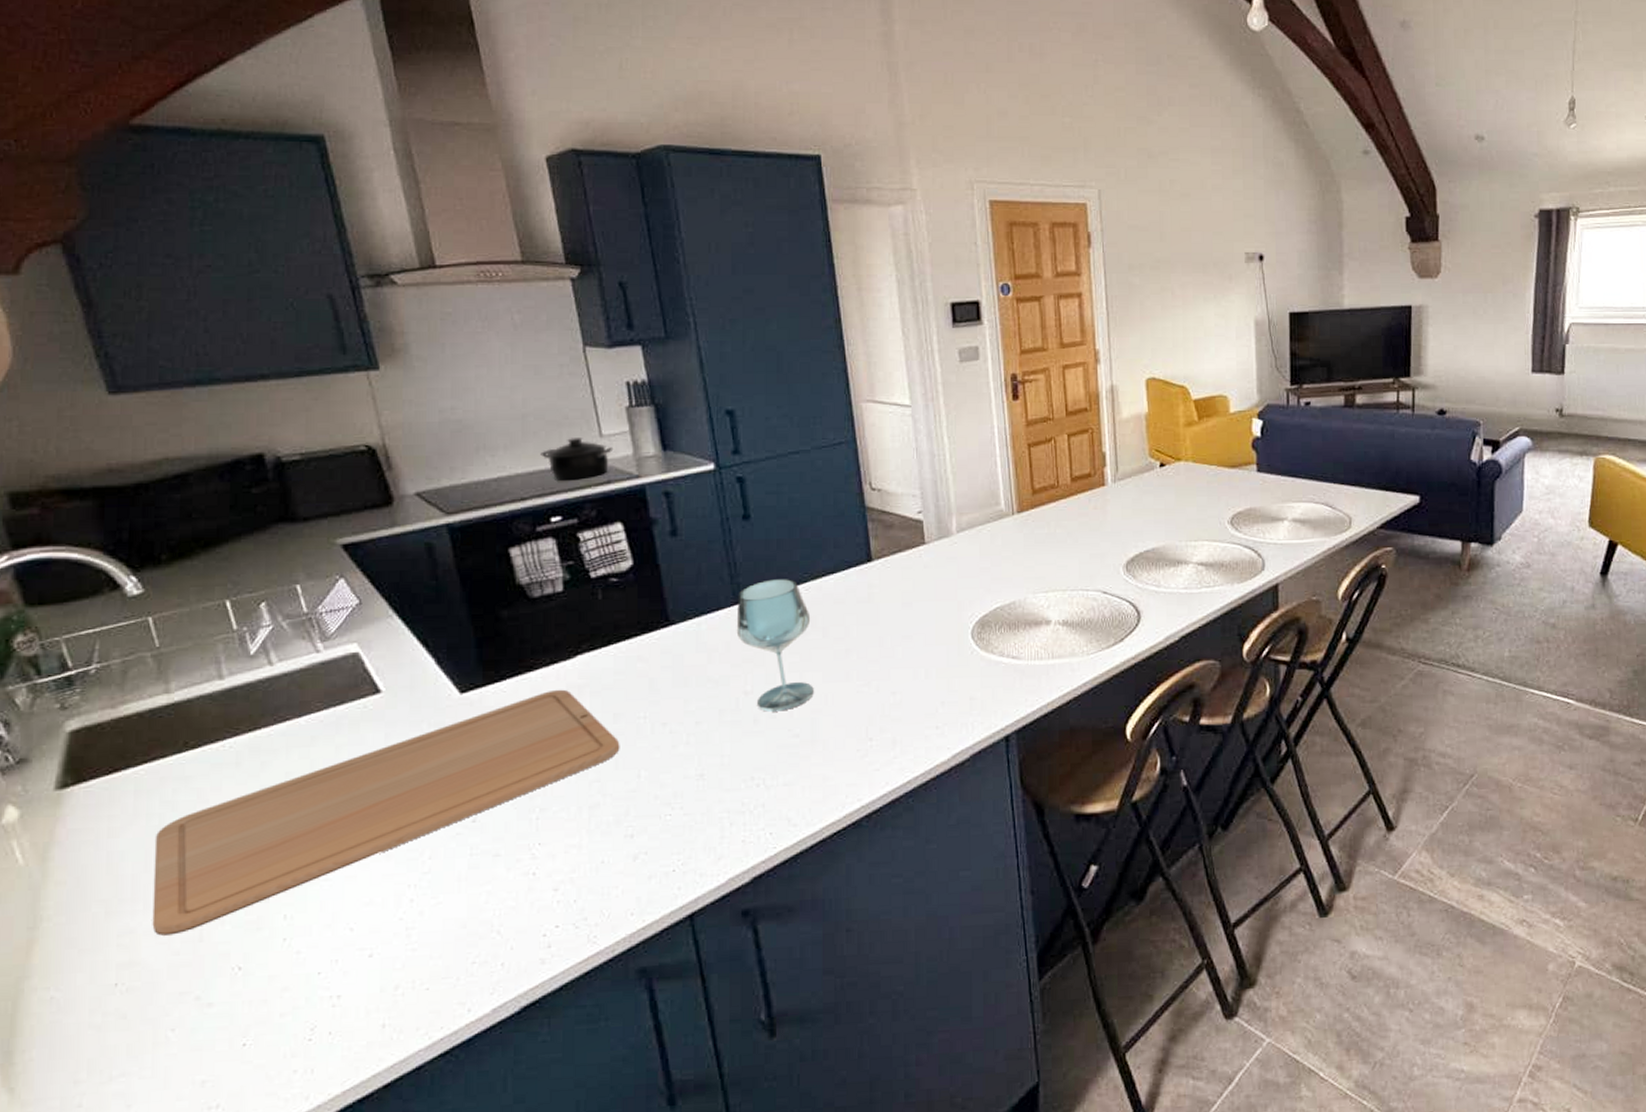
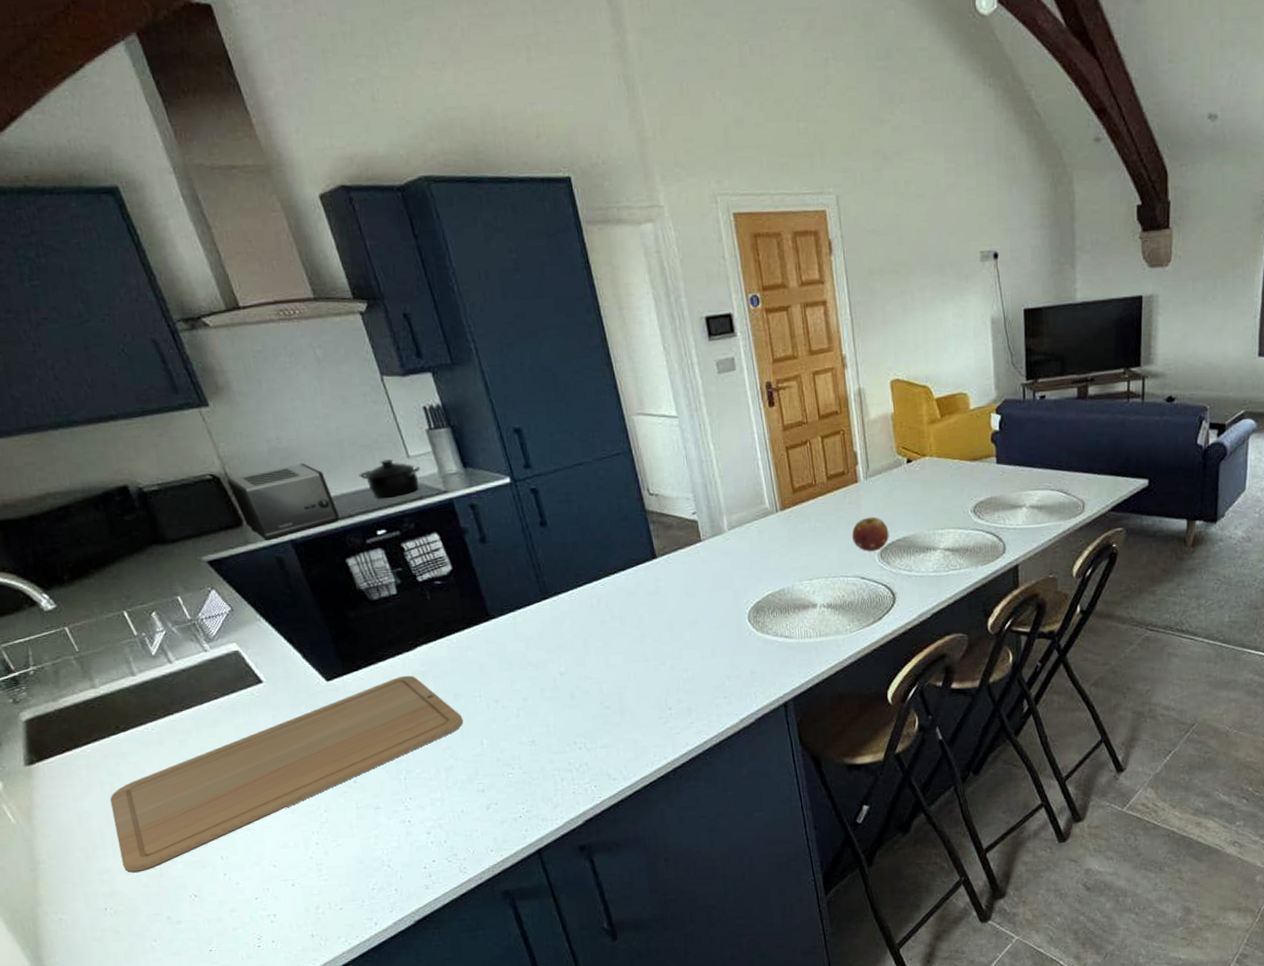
toaster: none [384,438,510,523] -> present [227,464,340,540]
wine glass: present [736,579,814,712] -> none [544,576,618,689]
fruit: none [1095,524,1137,562] -> present [851,517,889,551]

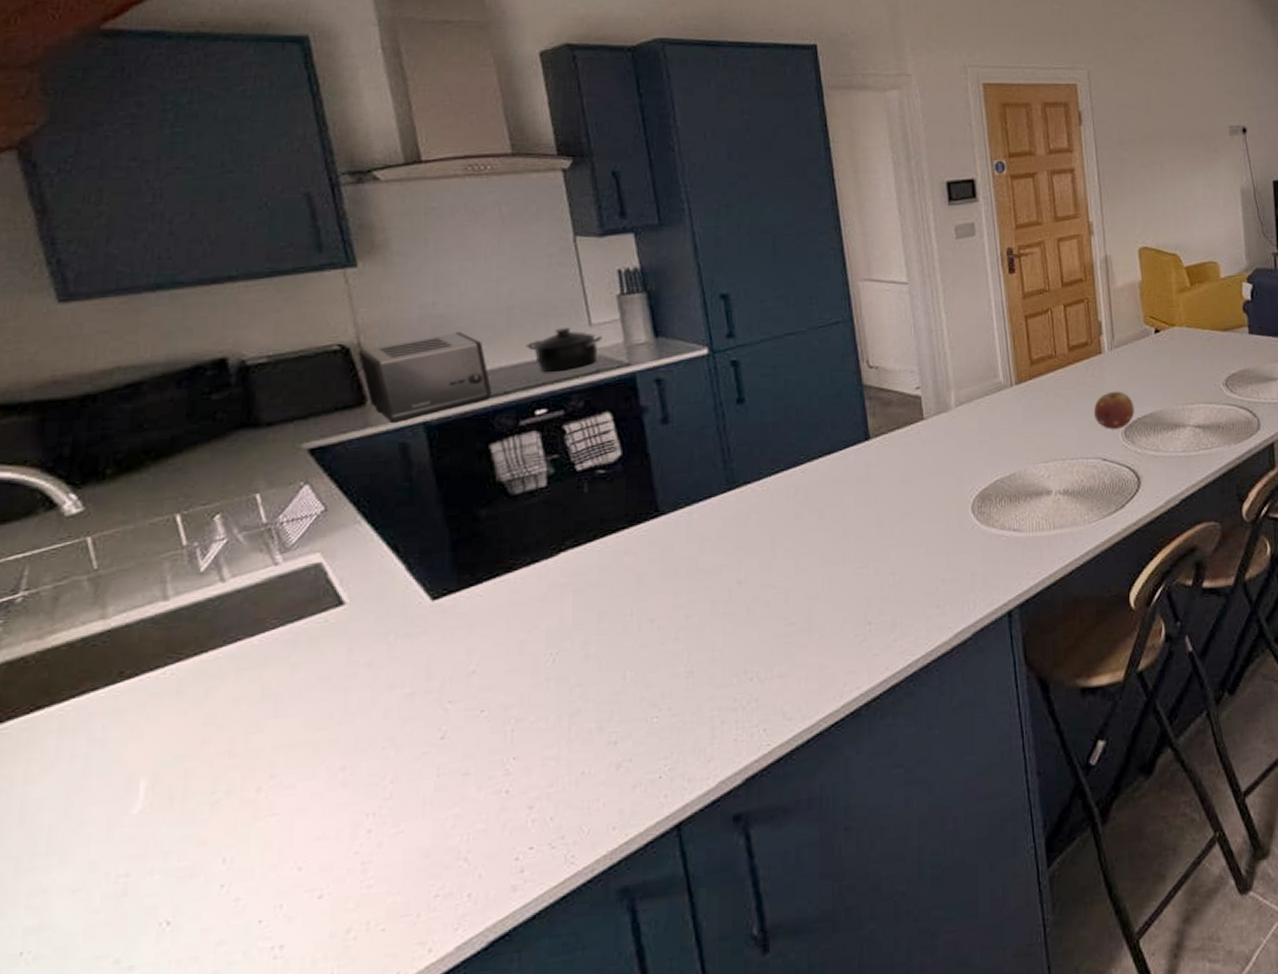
chopping board: present [110,675,464,873] -> none [69,589,604,893]

